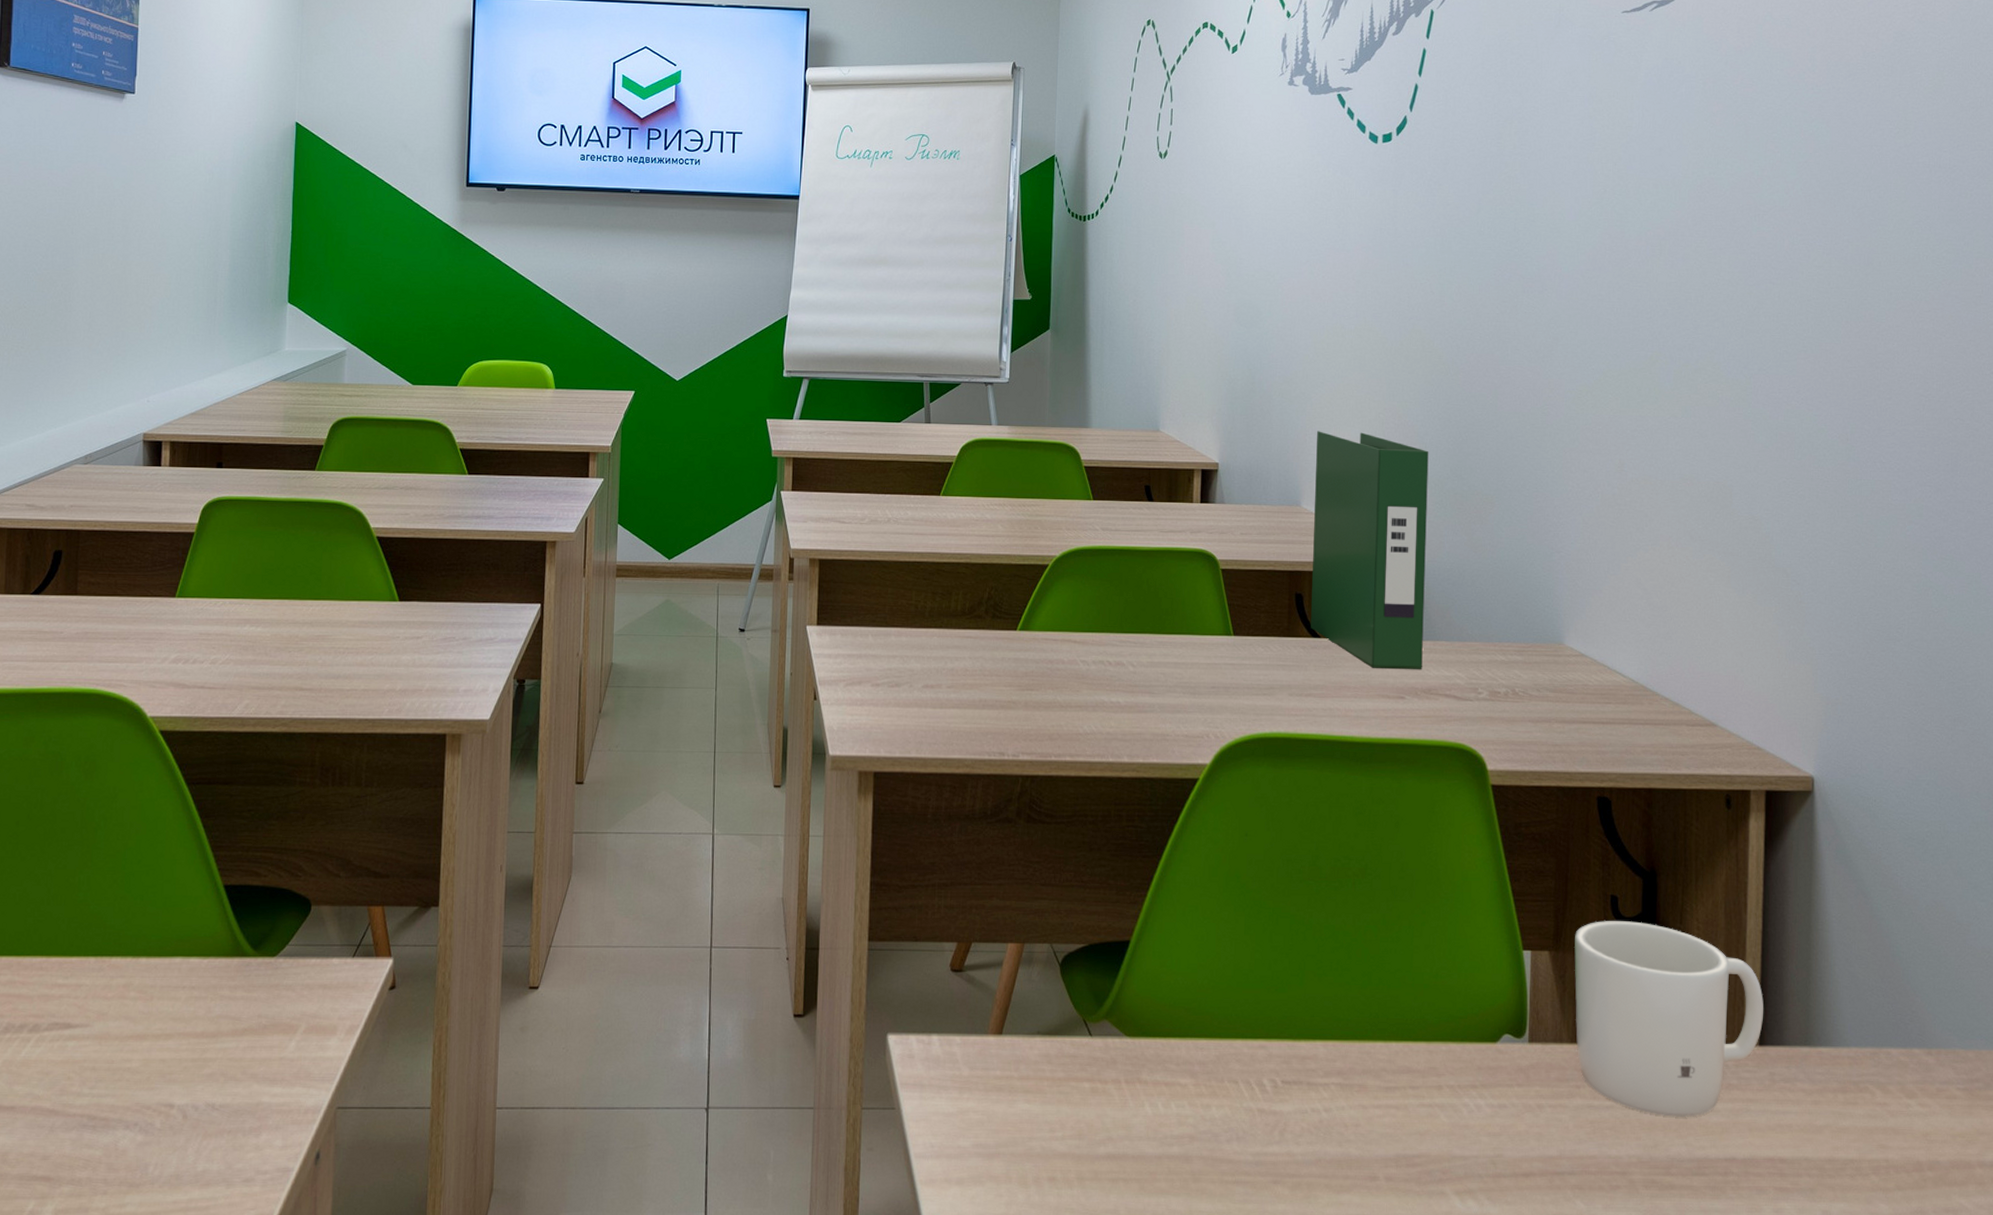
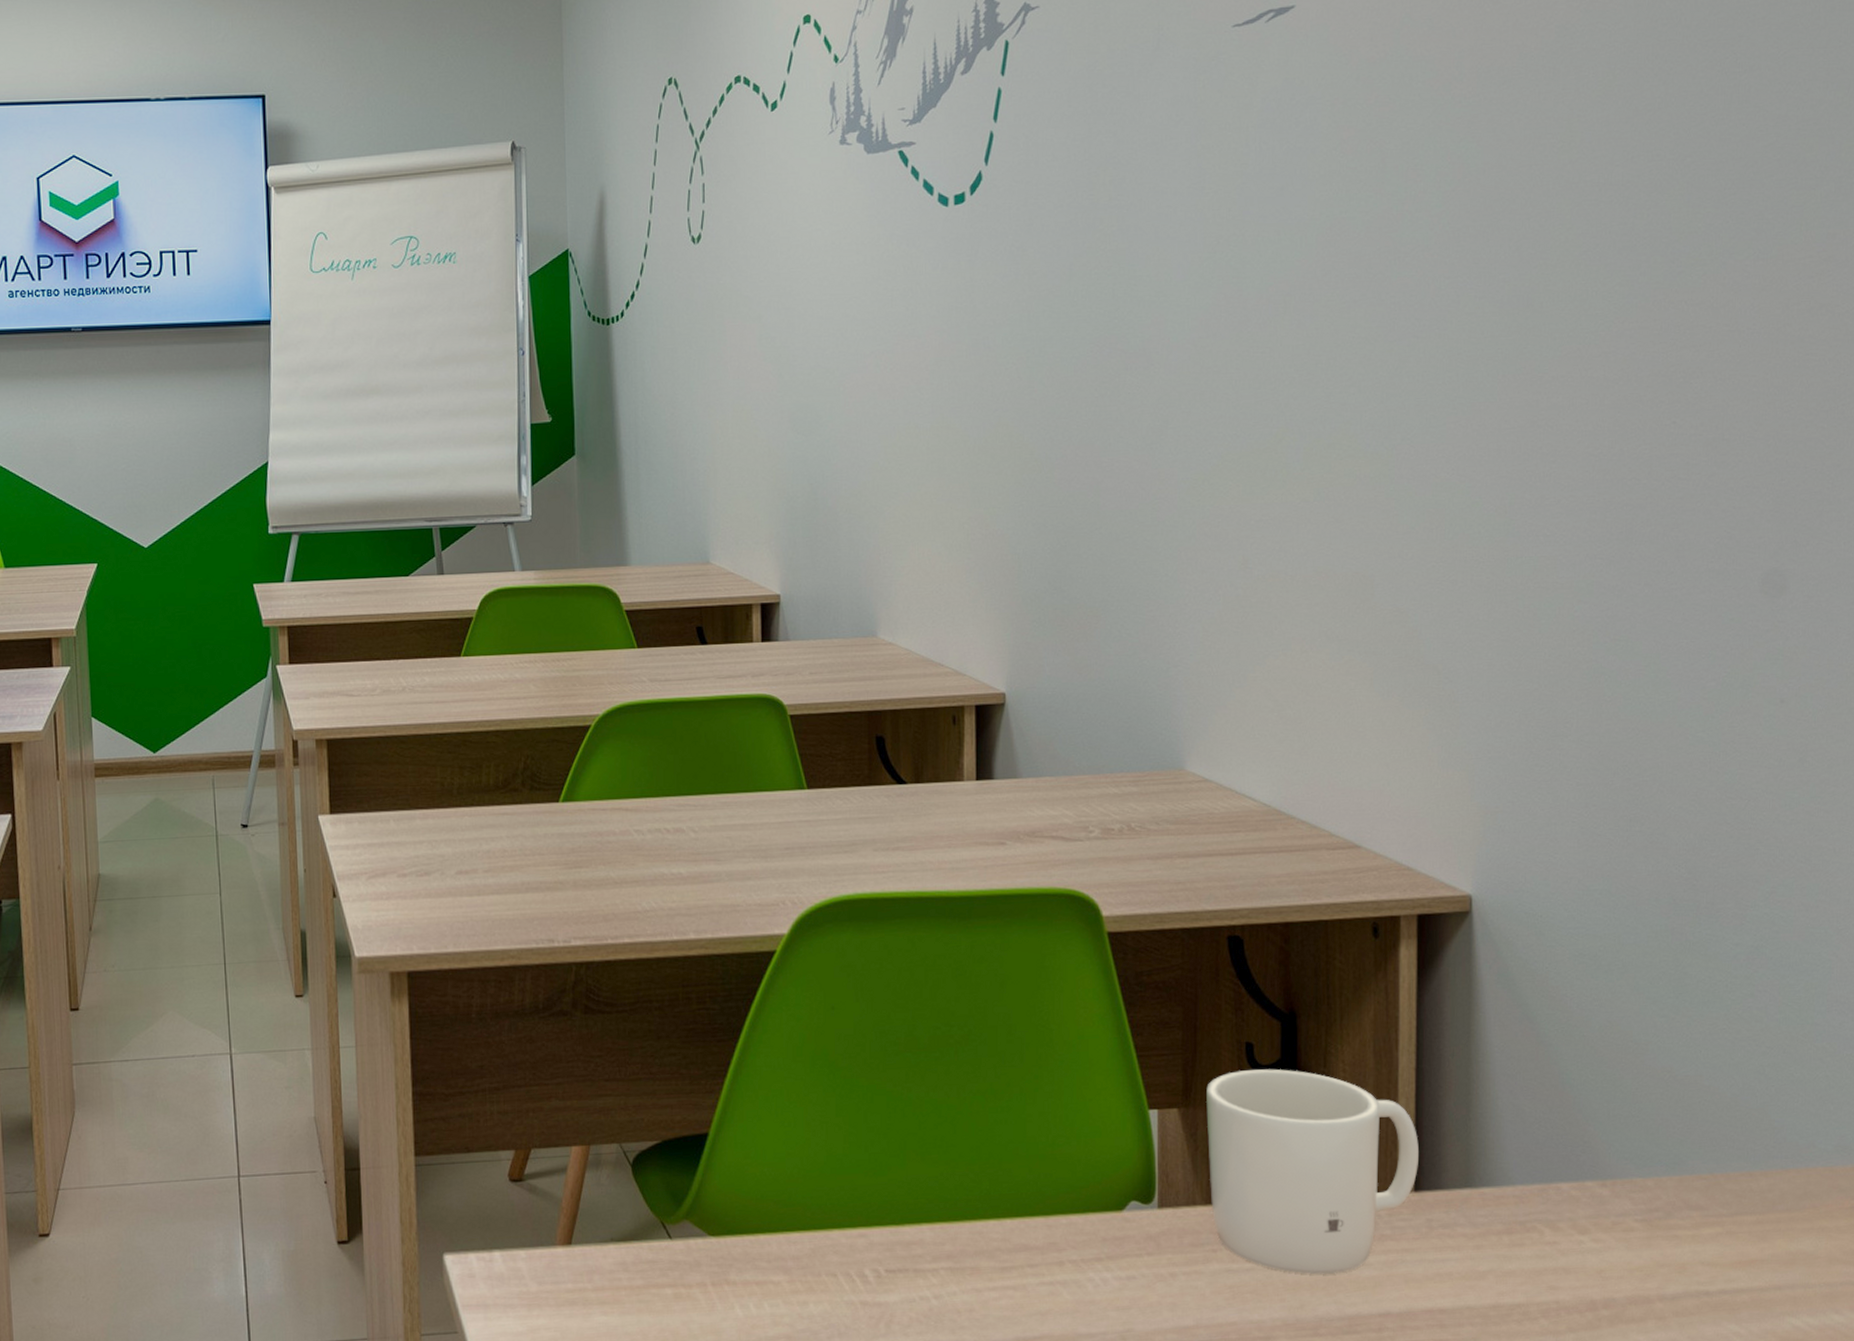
binder: present [1311,431,1429,670] -> none [892,547,1024,814]

